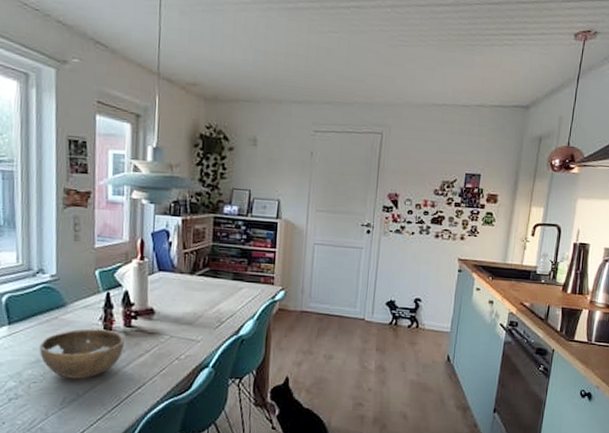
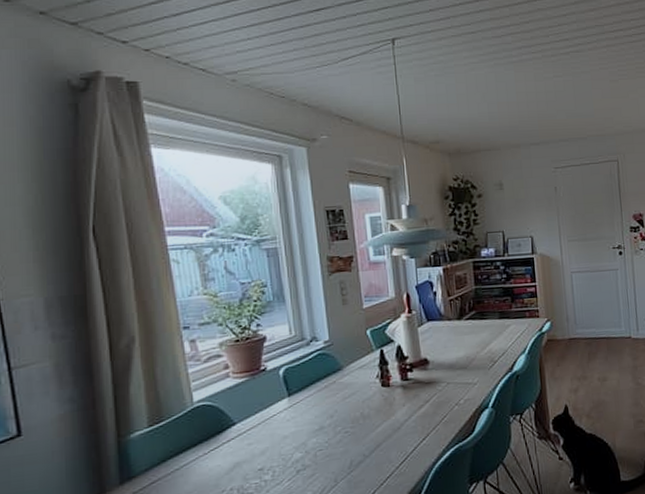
bowl: present [40,329,124,379] -> none [322,386,403,441]

